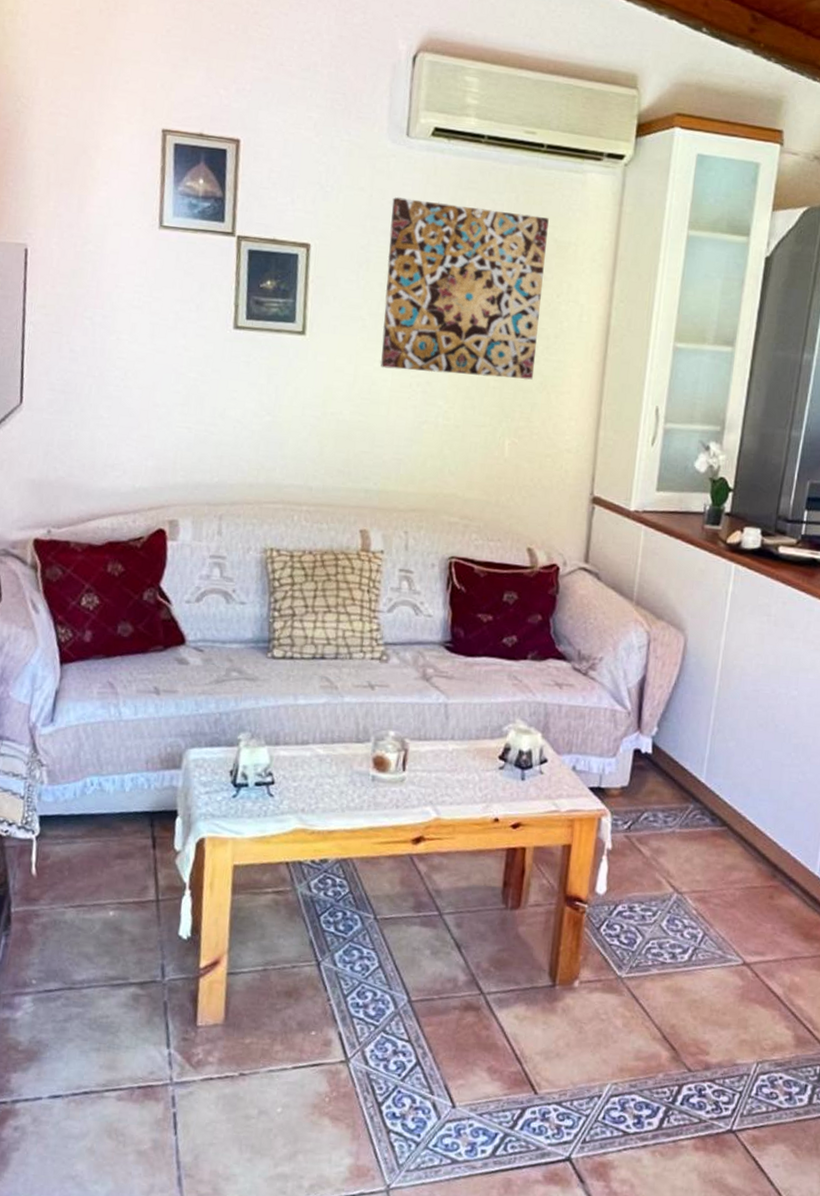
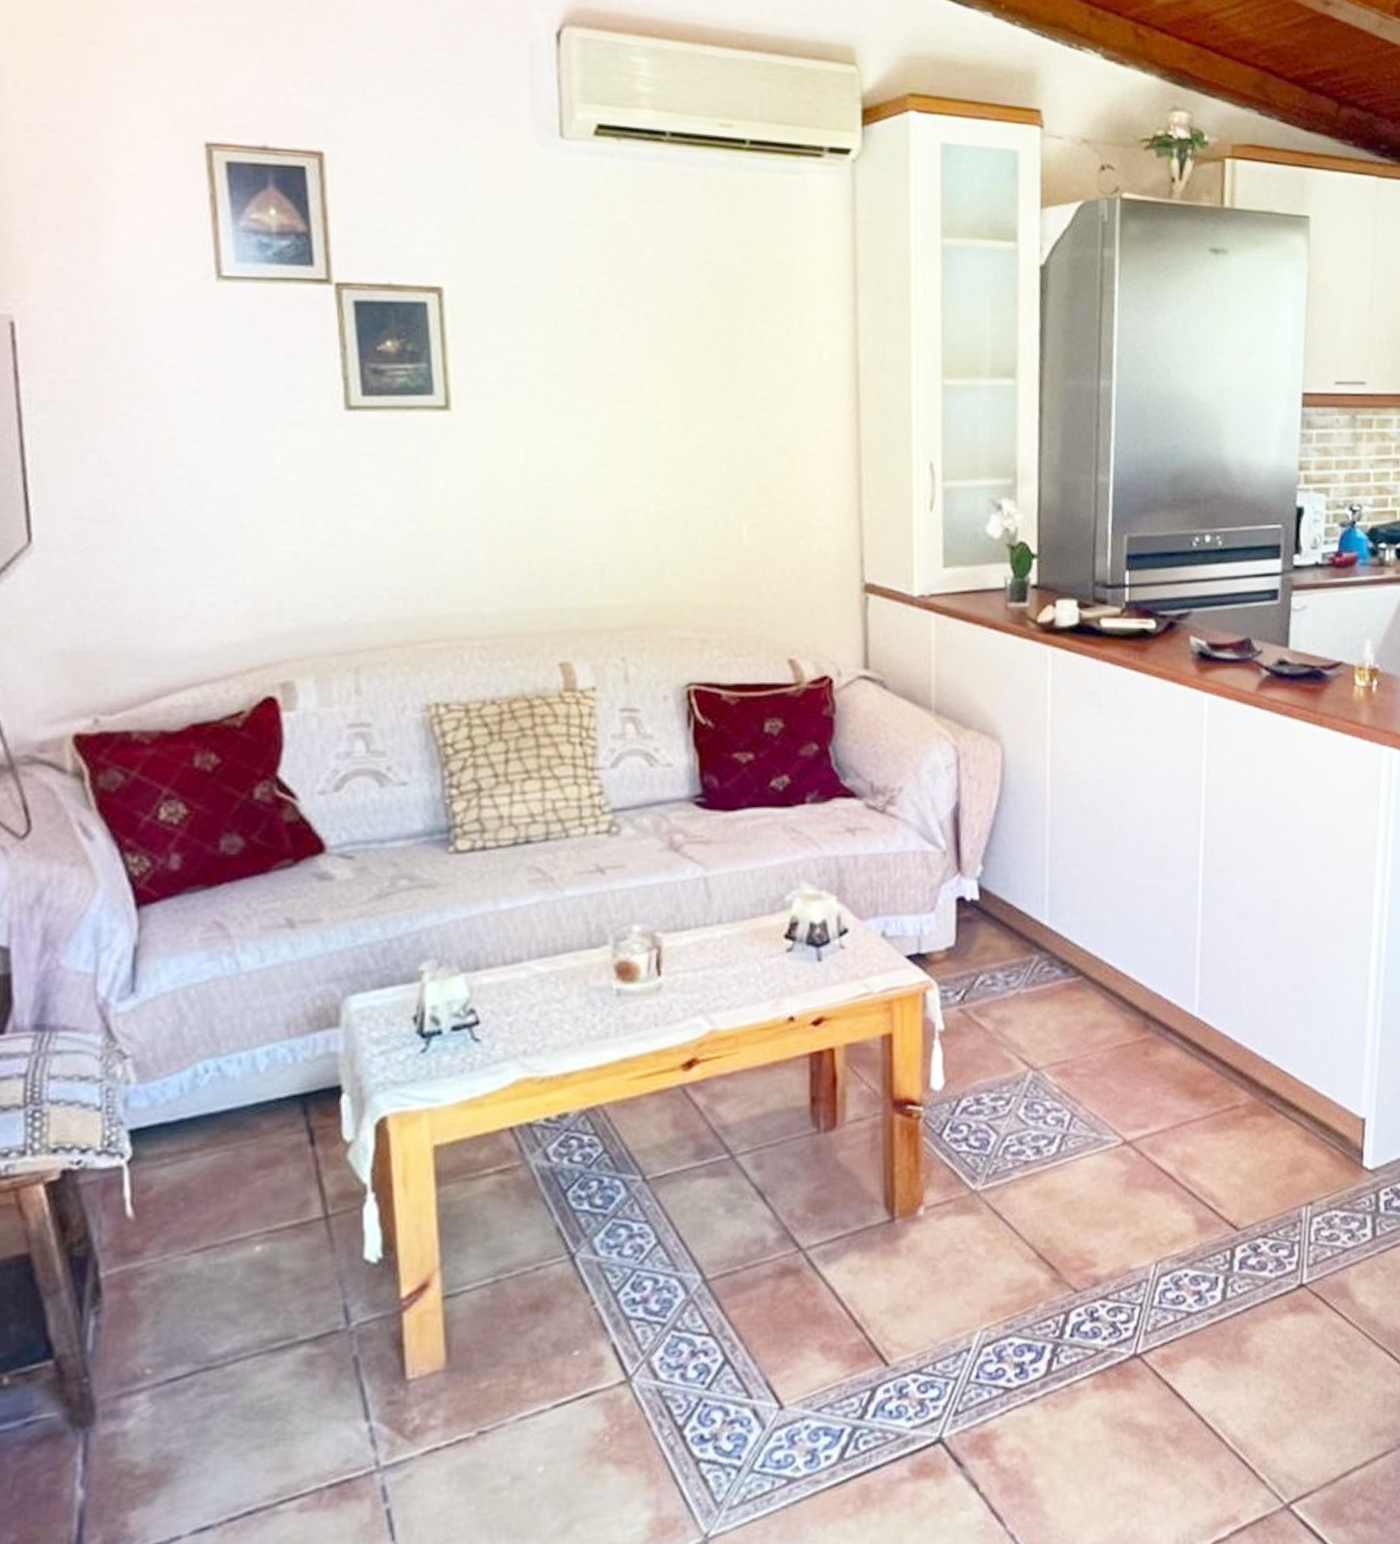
wall art: present [380,196,549,380] -> none [551,217,769,445]

